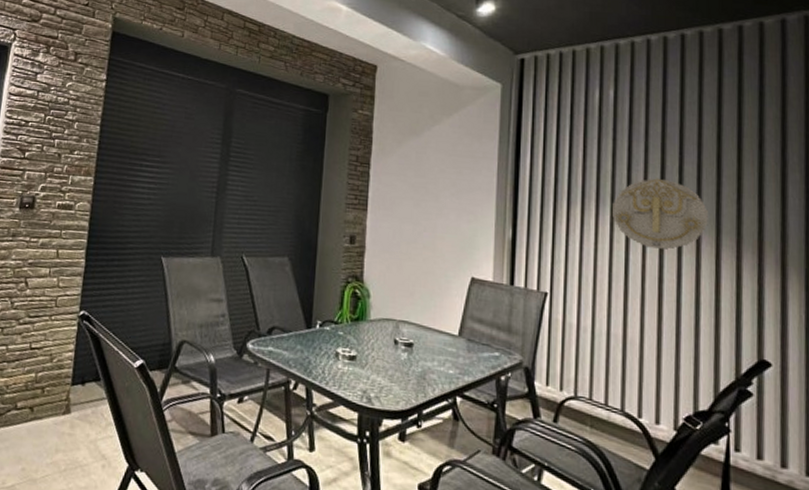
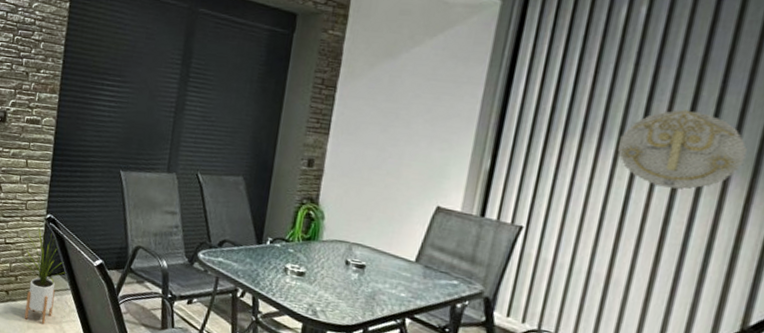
house plant: none [51,326,101,445] -> present [22,226,65,325]

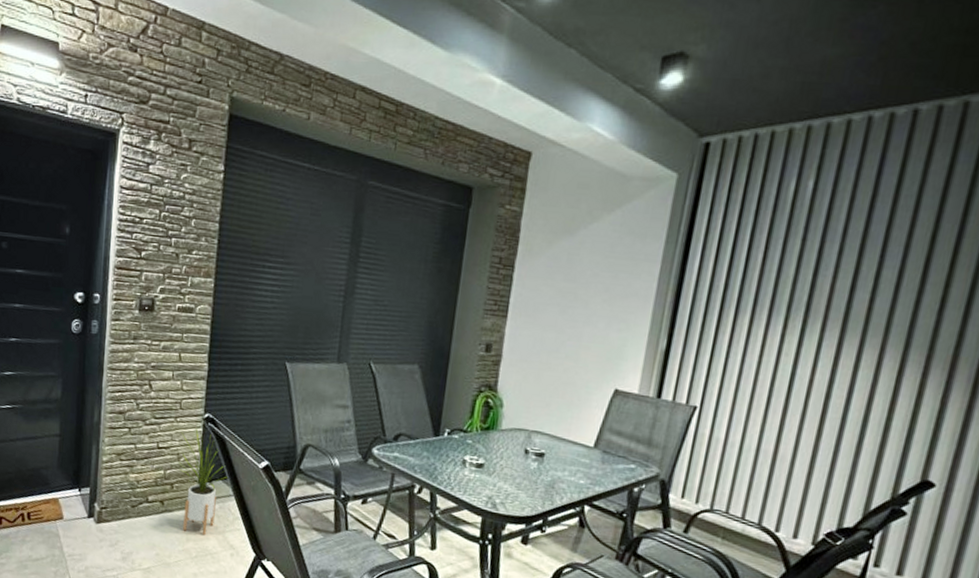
wall decoration: present [618,109,747,189] -> none [785,284,901,364]

